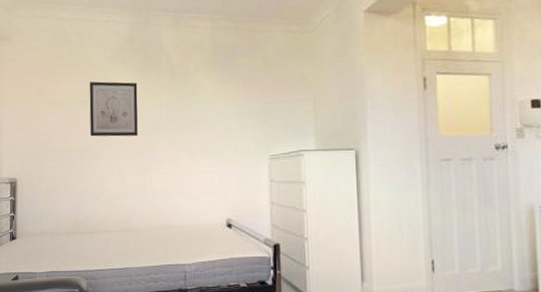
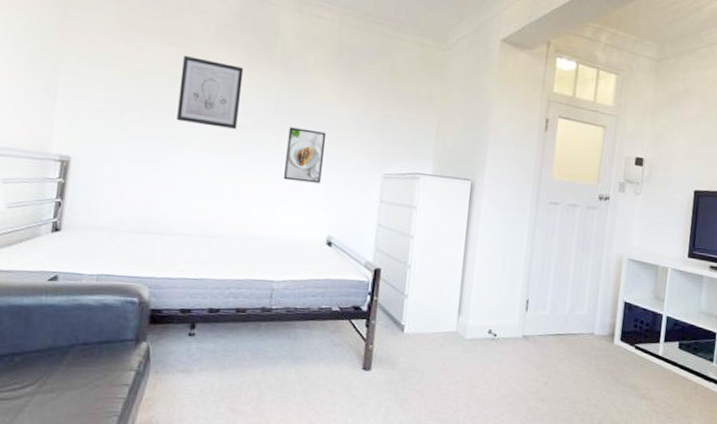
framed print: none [181,126,214,174] -> present [284,127,327,184]

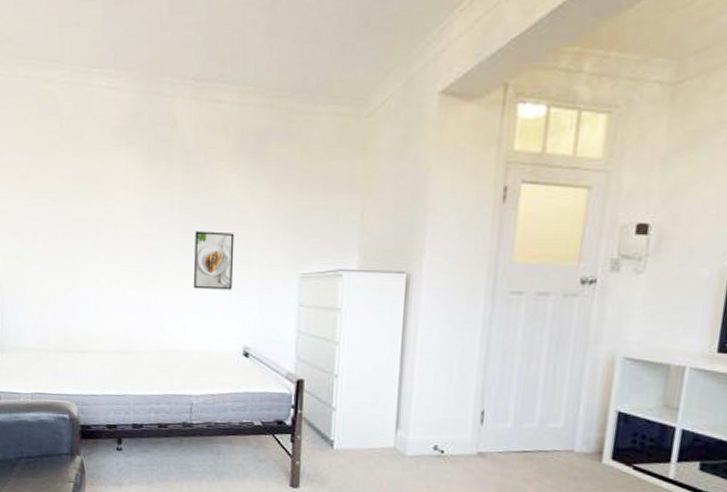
wall art: present [176,56,244,129] -> none [83,167,143,239]

